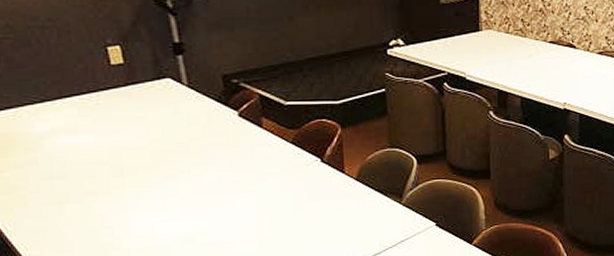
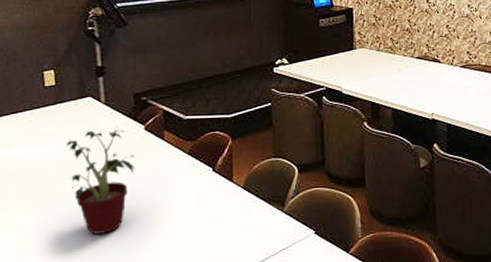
potted plant: none [145,112,231,228] -> present [66,126,135,234]

